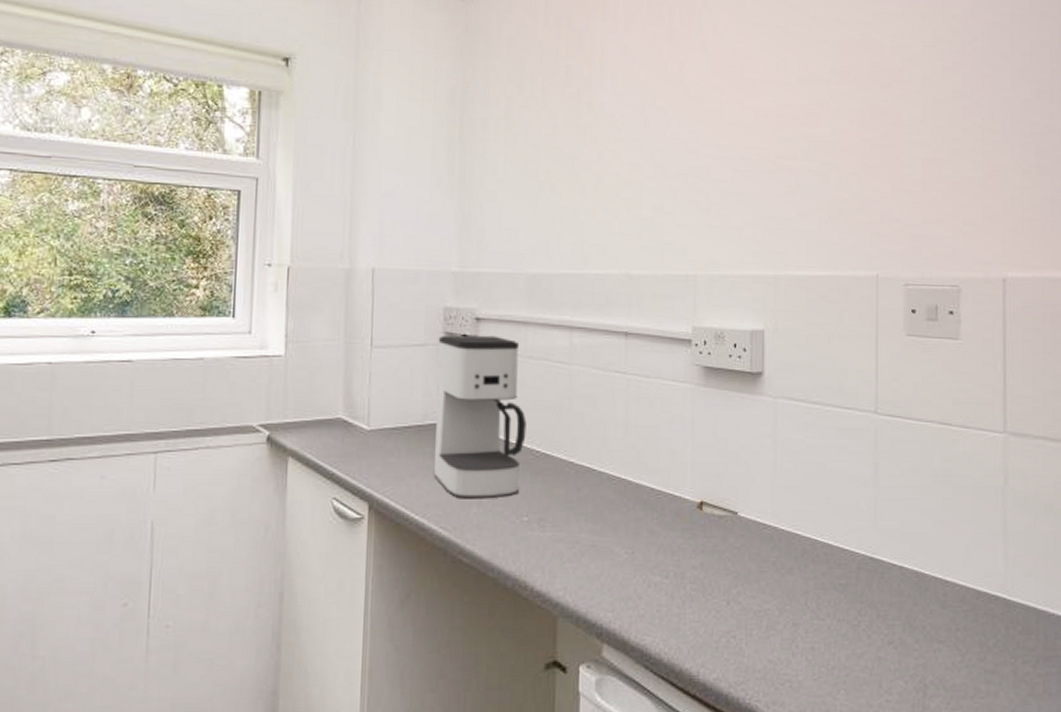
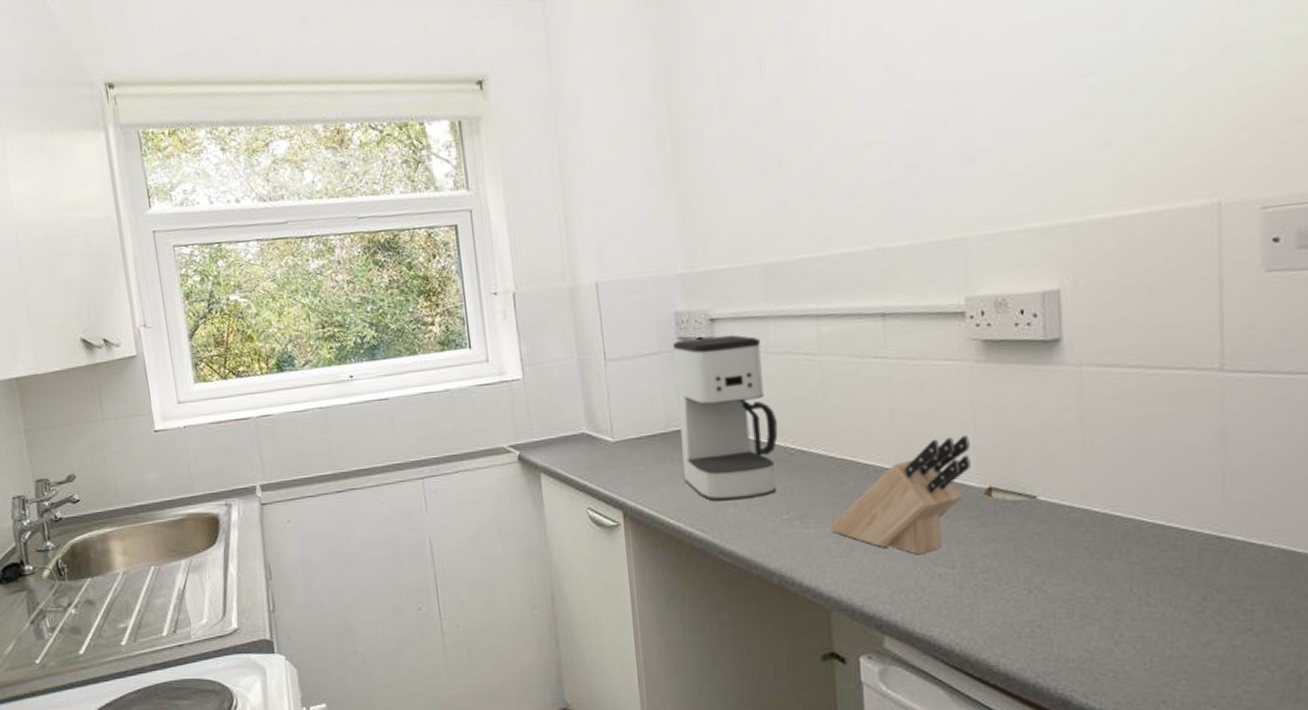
knife block: none [564,451,688,563] -> present [829,435,971,555]

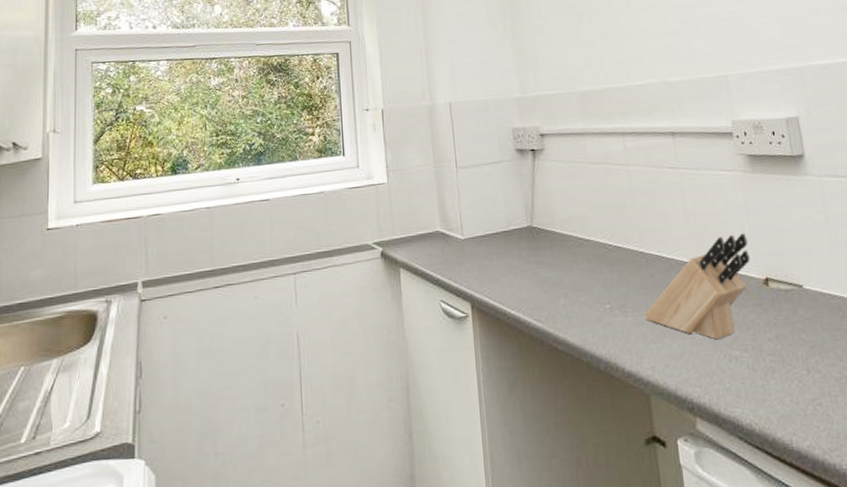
coffee maker: present [672,334,778,501] -> none [511,147,598,293]

